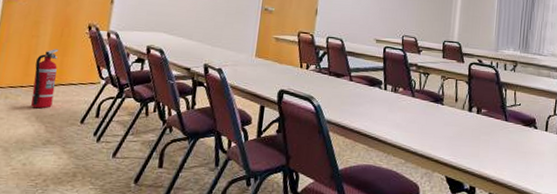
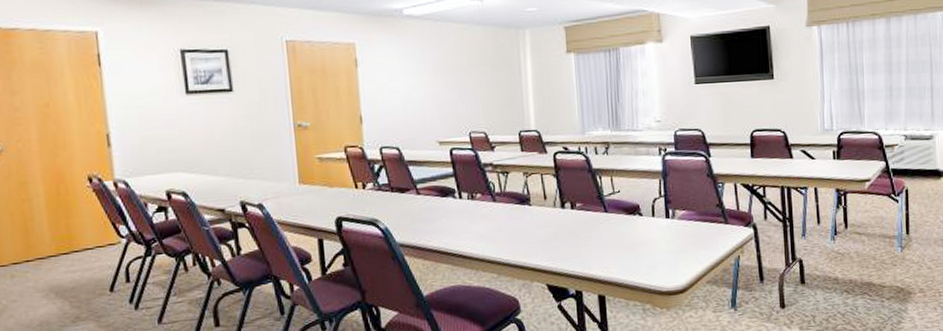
fire extinguisher: present [30,49,59,109] -> none [36,211,70,284]

